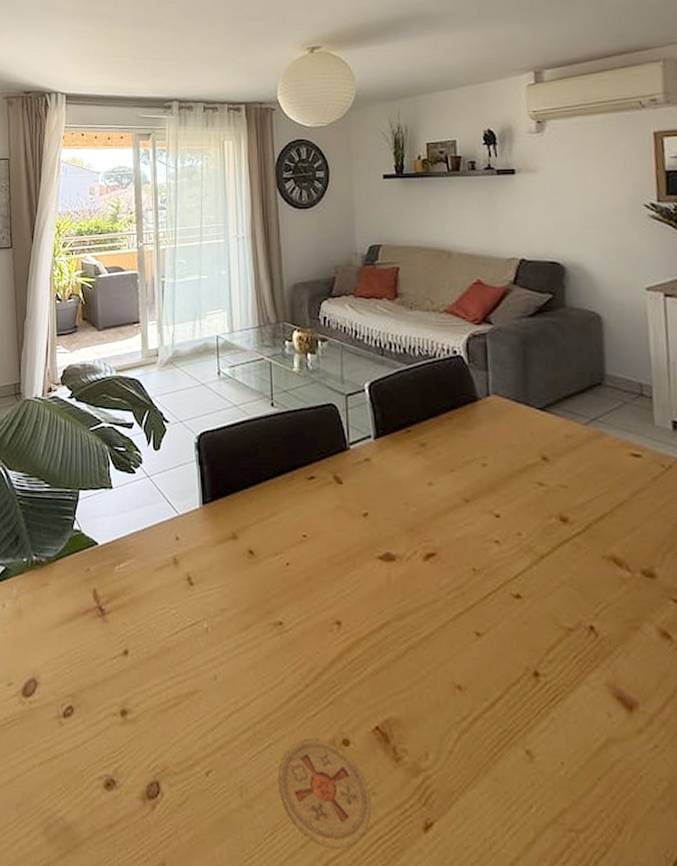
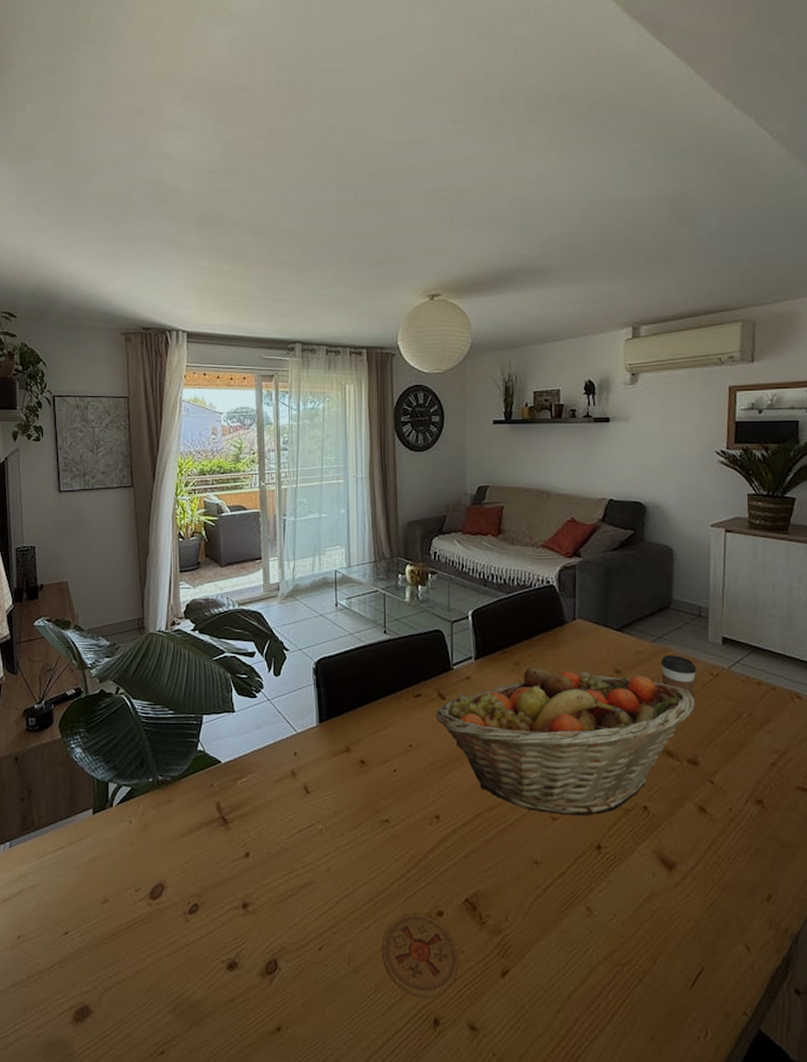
fruit basket: none [332,448,646,634] -> present [436,666,696,816]
coffee cup: none [597,441,644,492] -> present [660,655,697,696]

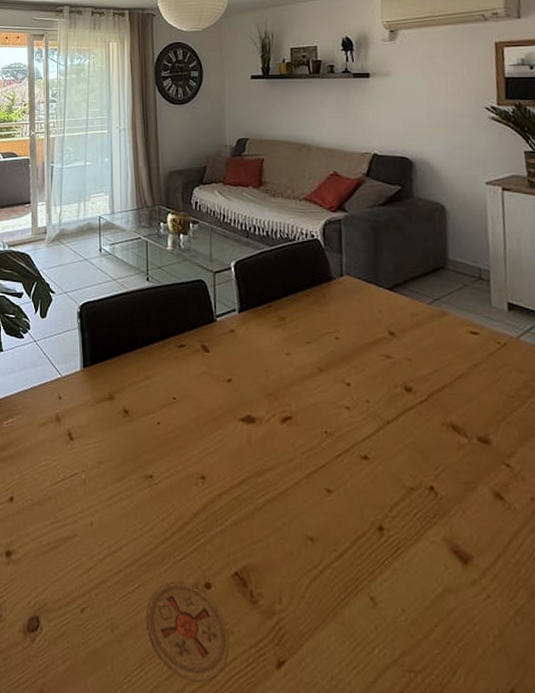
fruit basket: present [436,666,696,816] -> none [199,322,482,491]
coffee cup: present [660,655,697,696] -> none [439,319,481,366]

